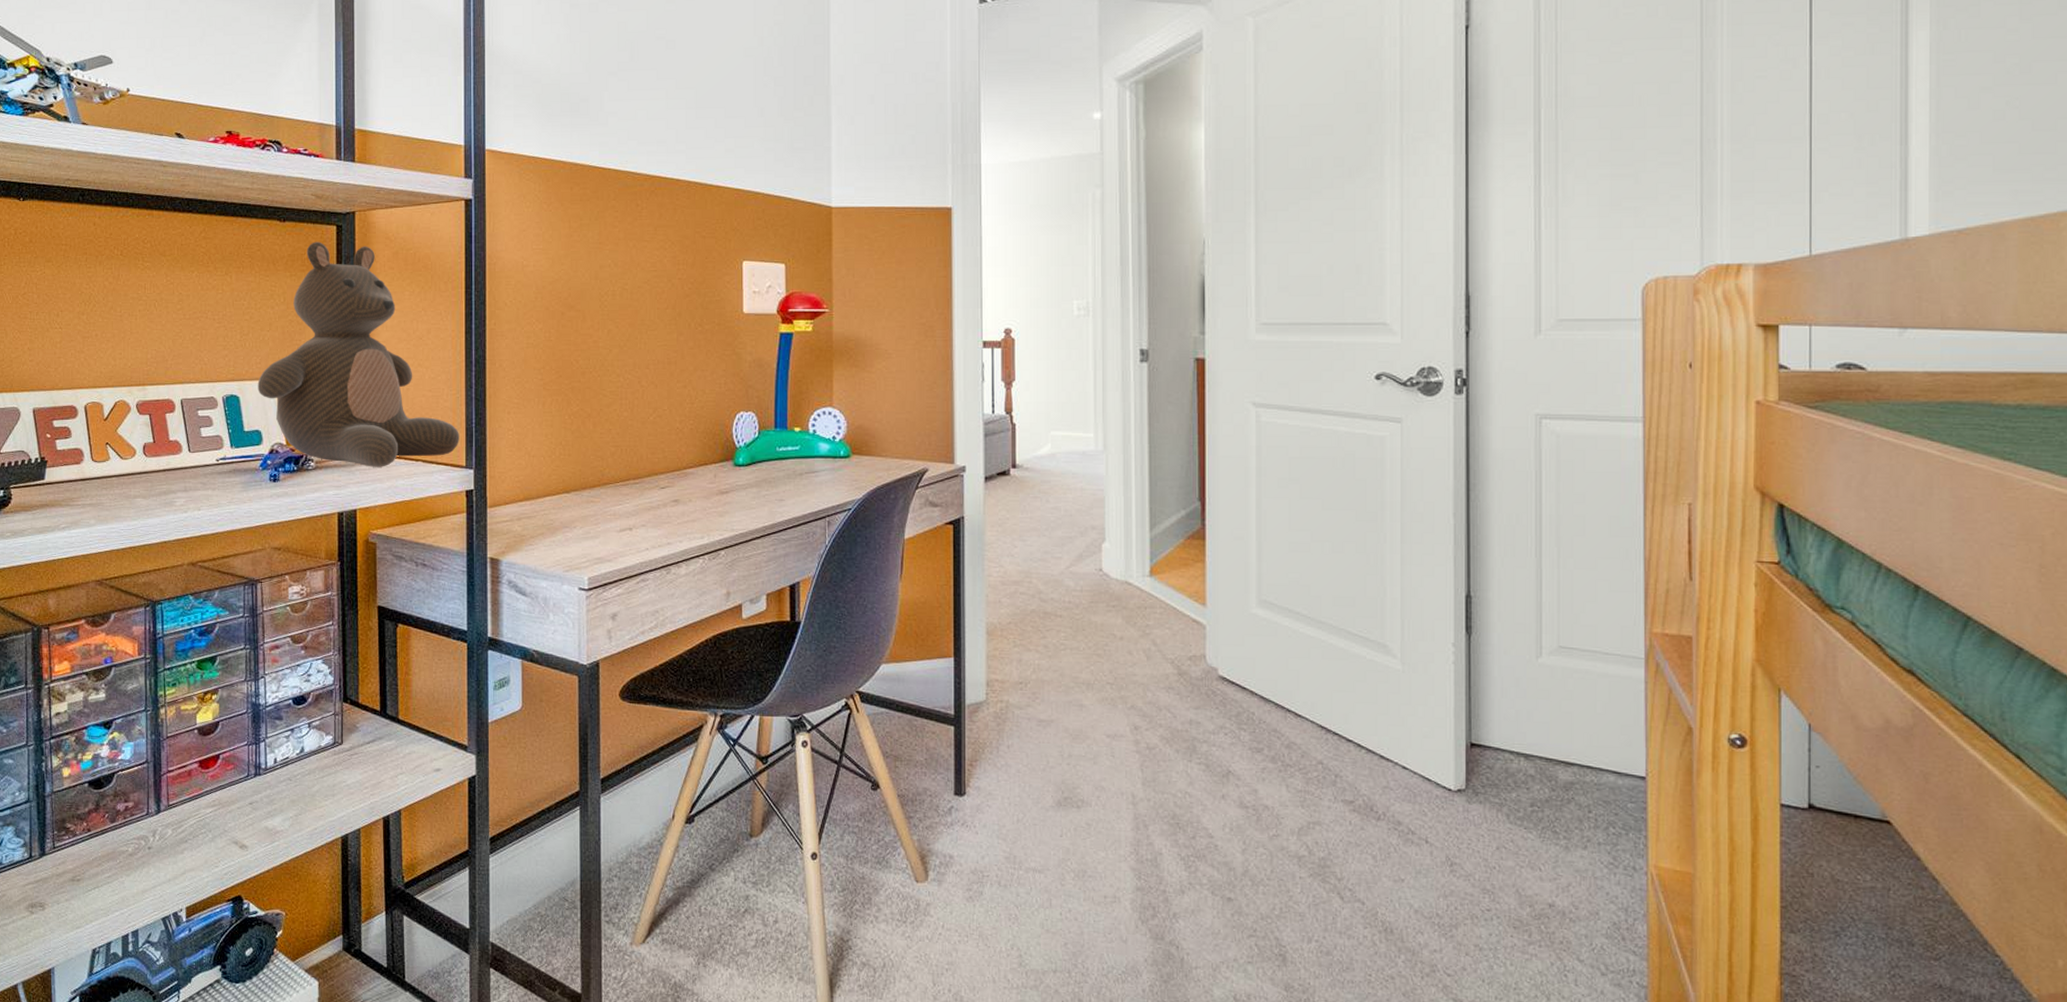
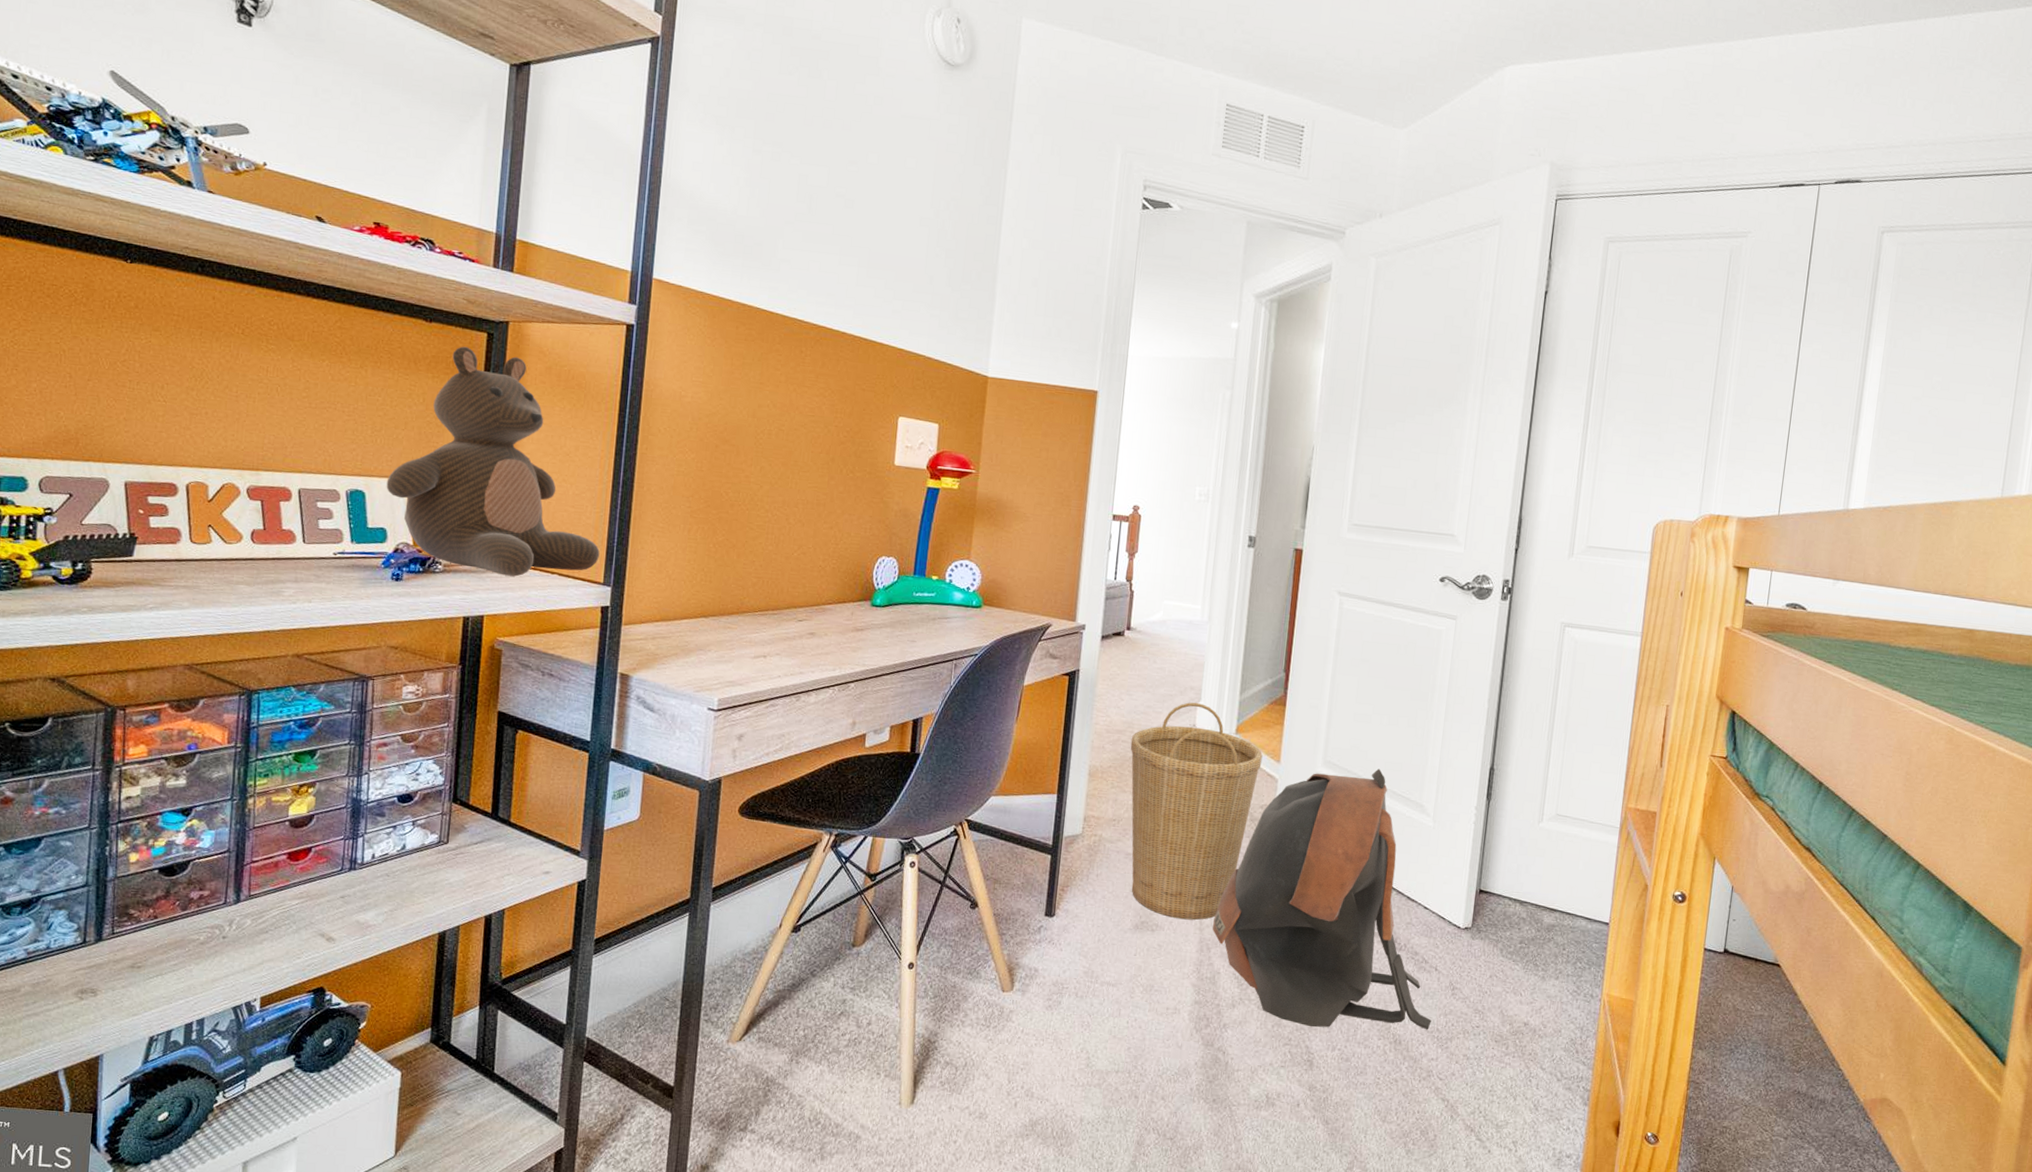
basket: none [1030,544,1184,793] -> present [1130,702,1263,920]
backpack: none [1148,605,1428,915] -> present [1212,768,1432,1029]

